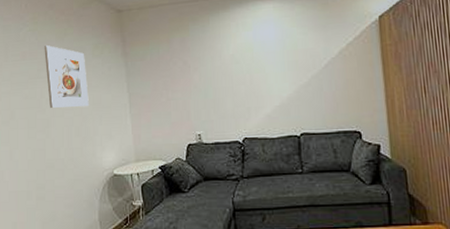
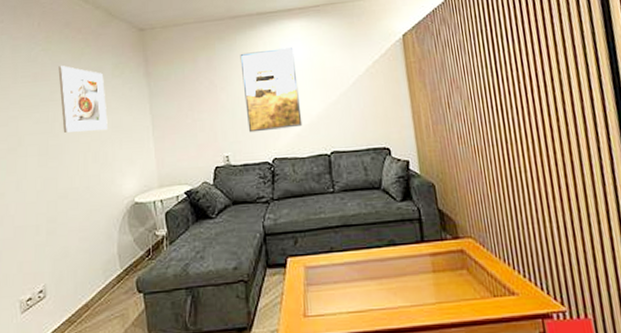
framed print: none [213,29,273,113] -> present [240,47,303,133]

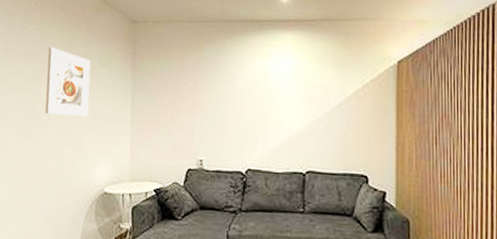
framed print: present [240,47,303,133] -> none [226,58,283,141]

